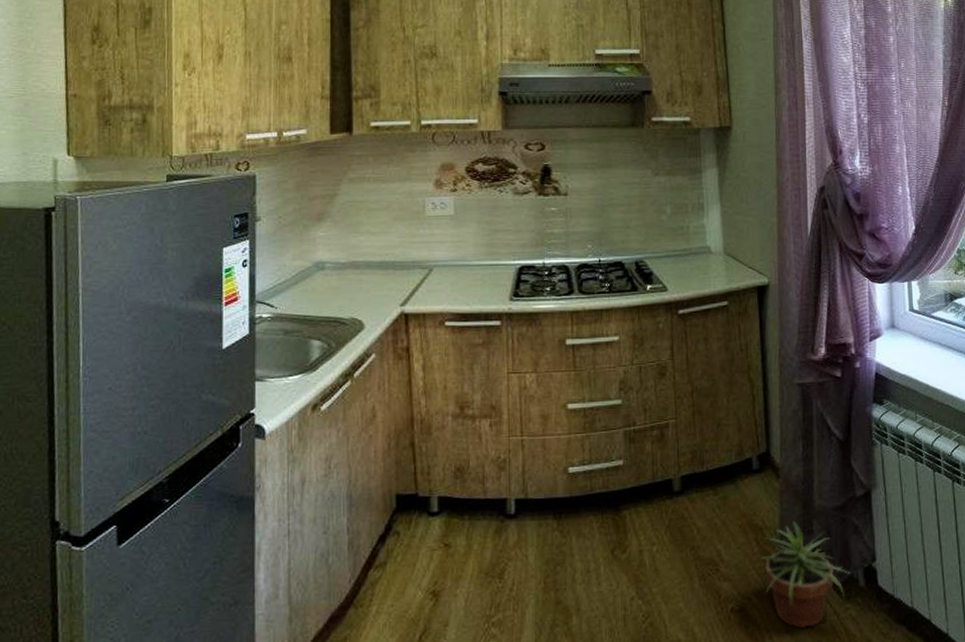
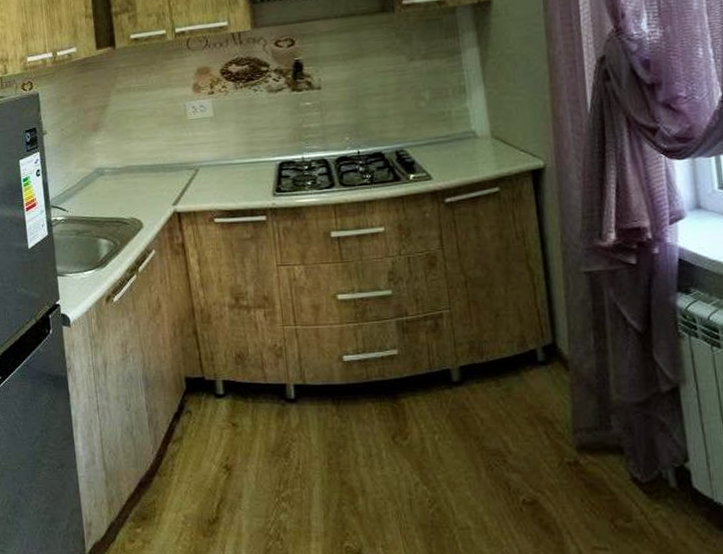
potted plant: present [753,521,851,628] -> none [544,416,659,525]

